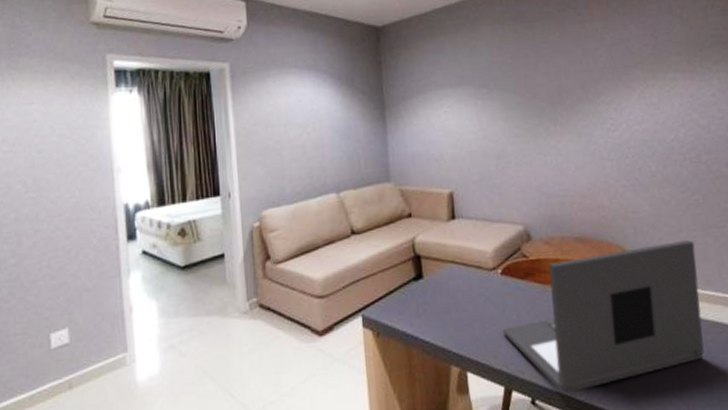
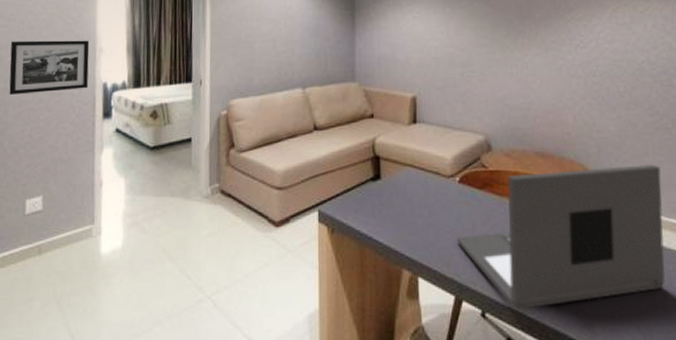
picture frame: none [19,160,108,224] -> present [9,40,90,95]

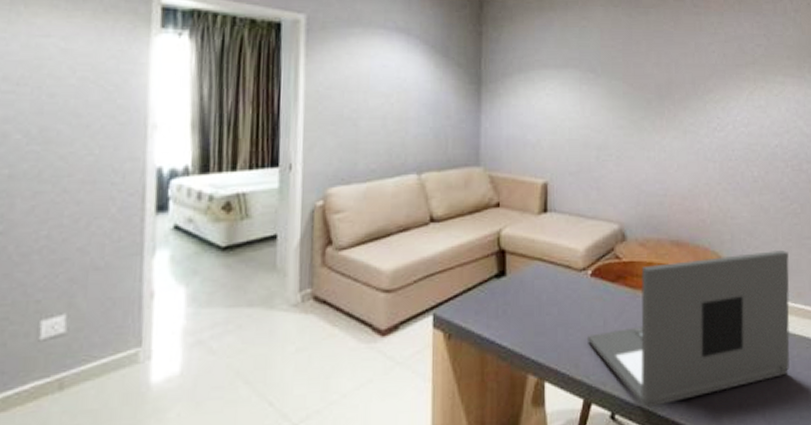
picture frame: present [9,40,90,95] -> none [16,112,139,183]

